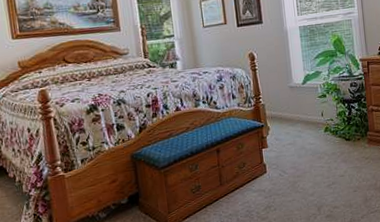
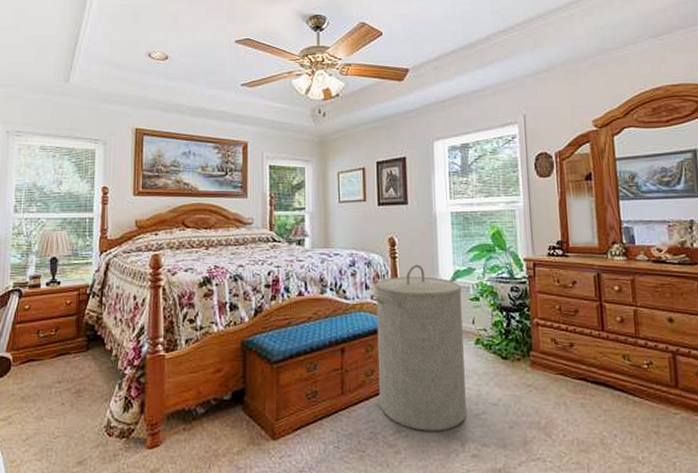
laundry hamper: none [241,73,321,204] -> present [376,265,466,431]

